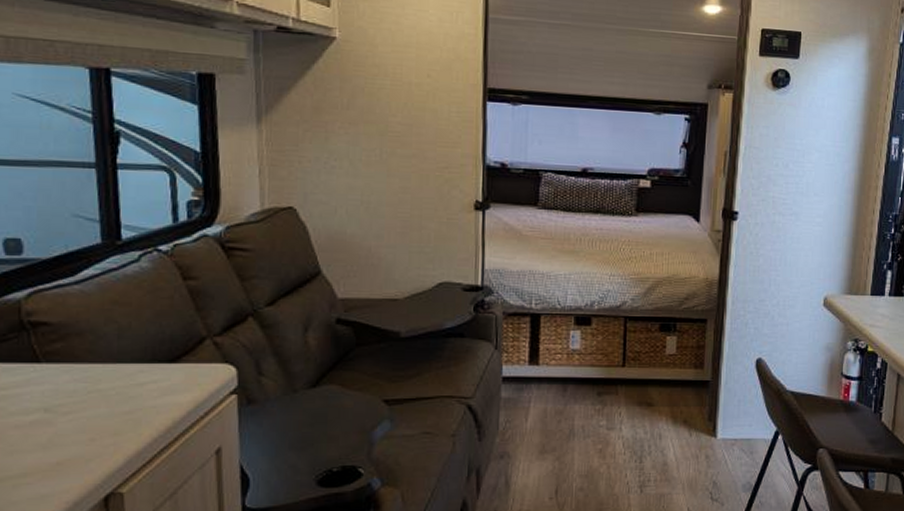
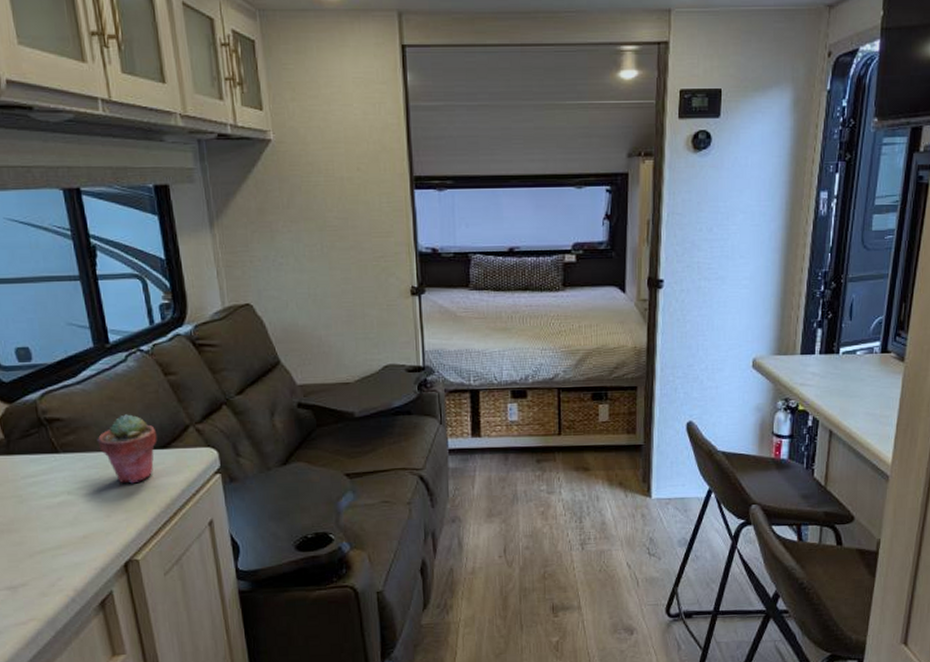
potted succulent: none [90,321,165,402] -> present [97,414,157,484]

